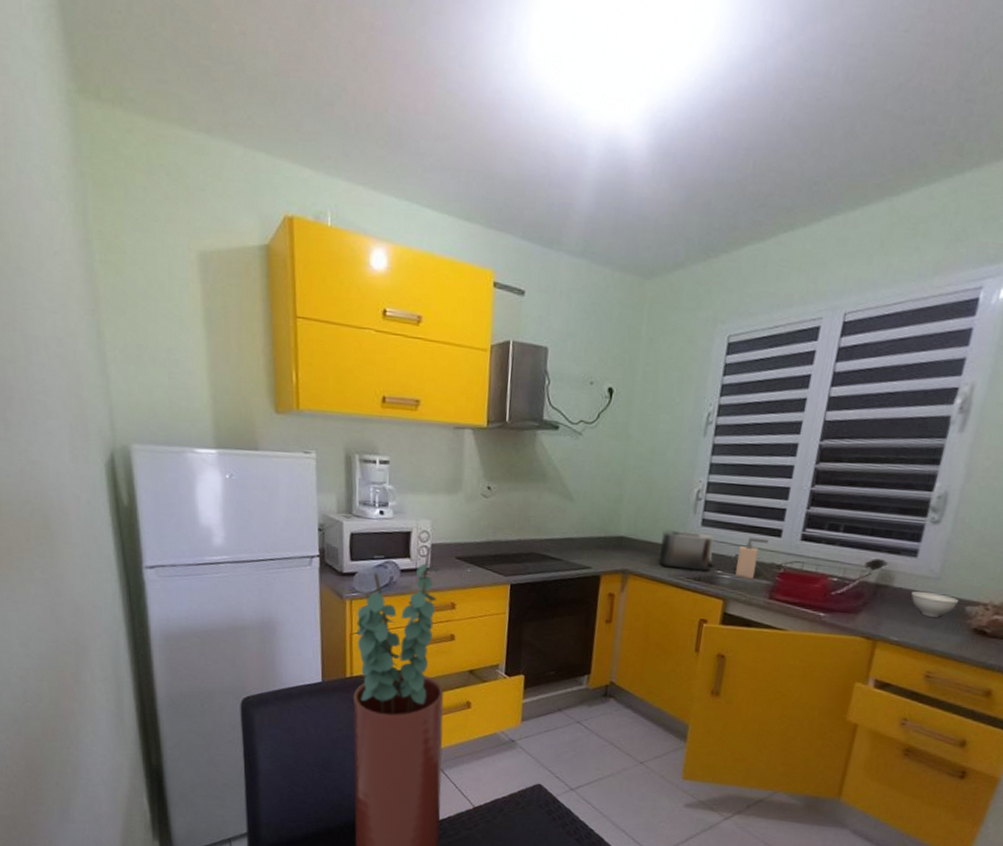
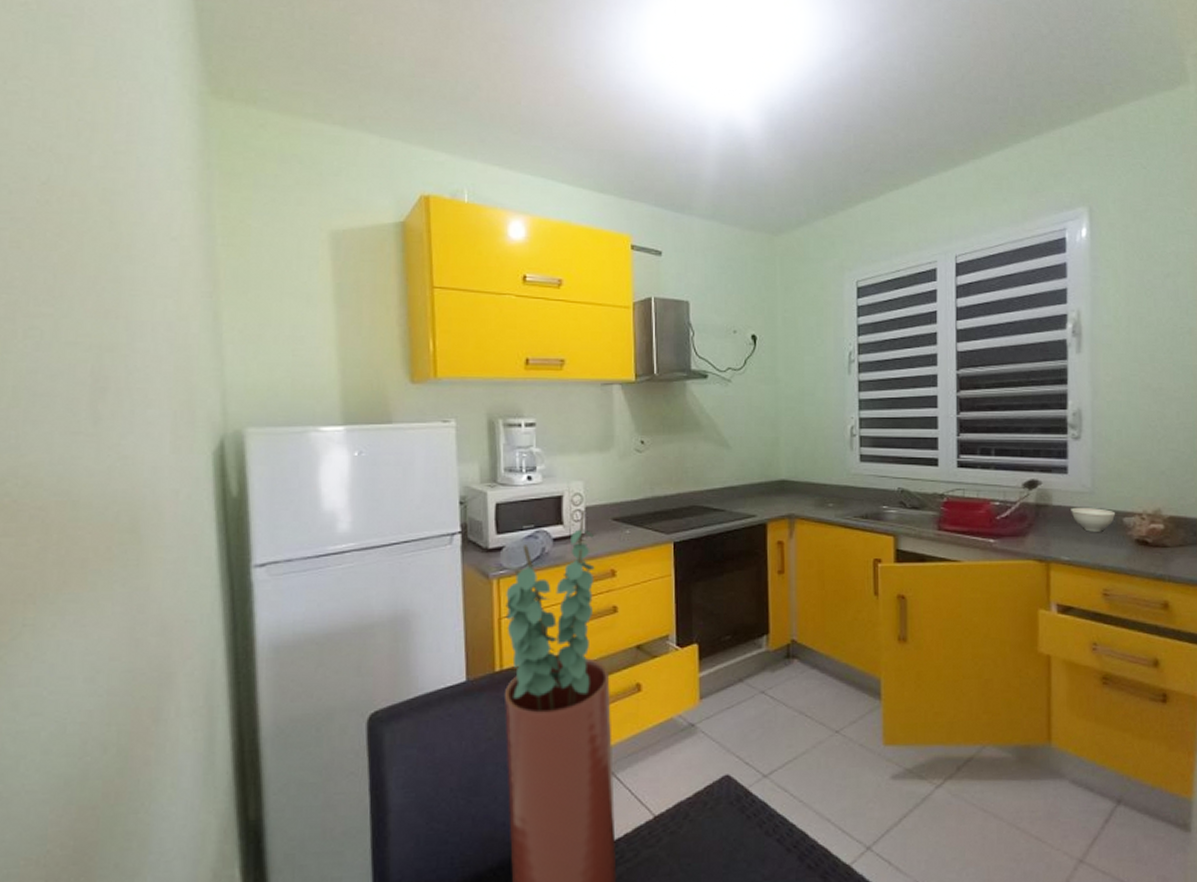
toaster: present [658,529,716,572] -> none [823,469,877,509]
soap dispenser: present [735,537,769,580] -> none [901,469,928,512]

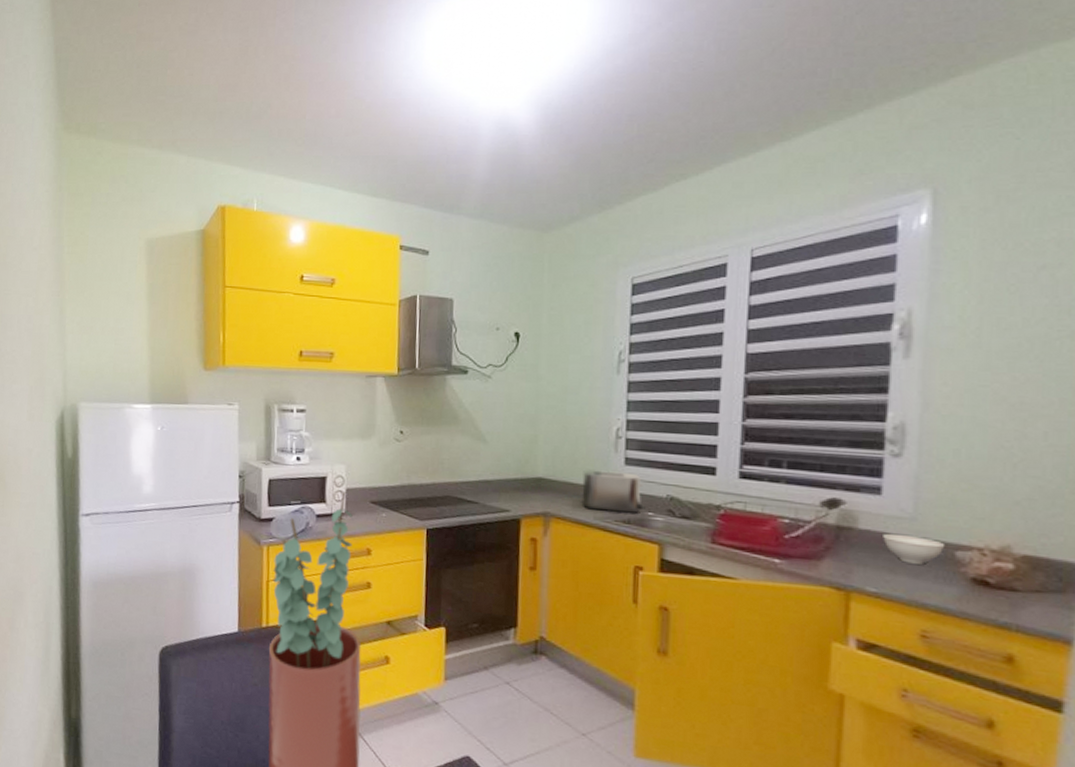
toaster: none [823,469,877,509] -> present [581,469,643,515]

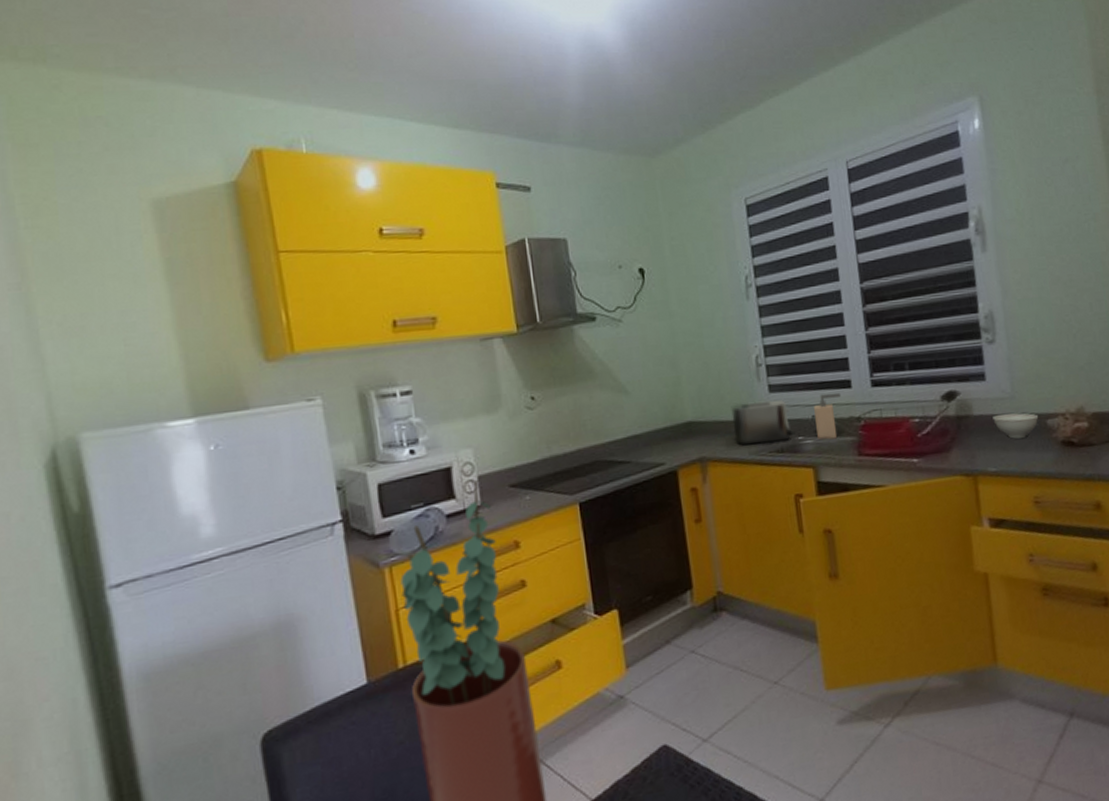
soap dispenser: none [669,476,703,522] -> present [814,392,842,441]

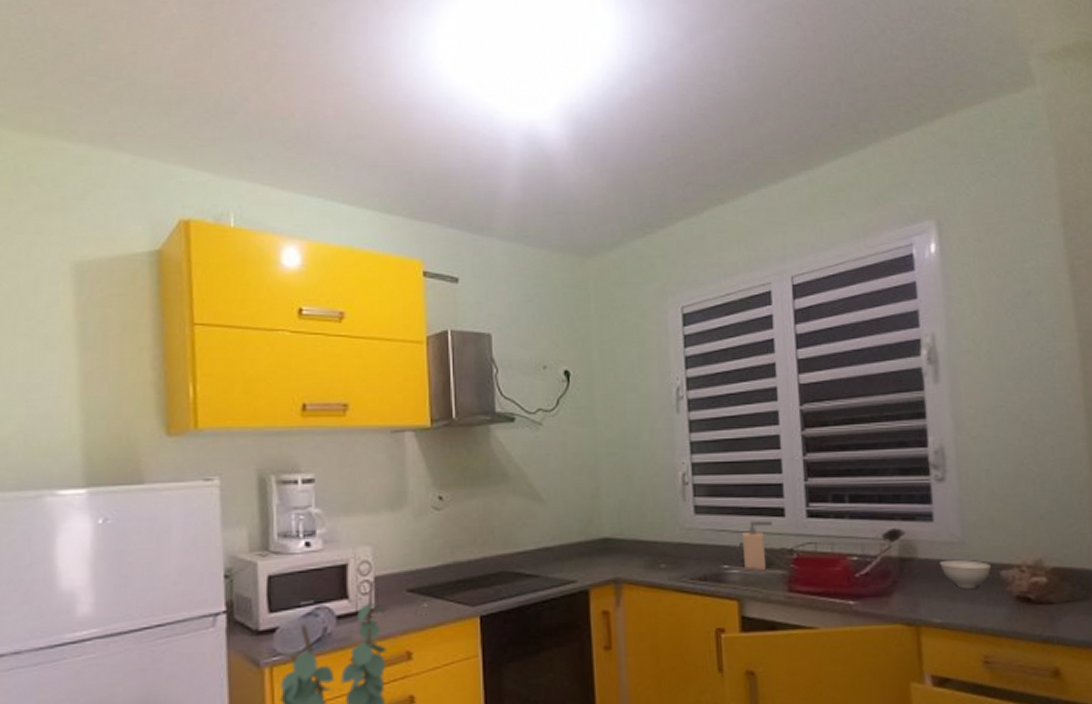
toaster: present [731,399,792,446] -> none [652,522,717,570]

